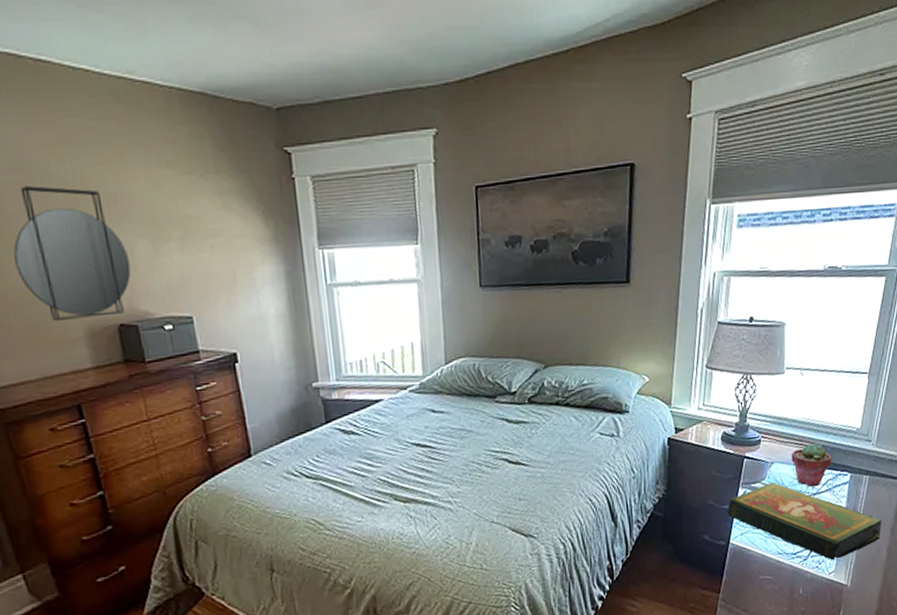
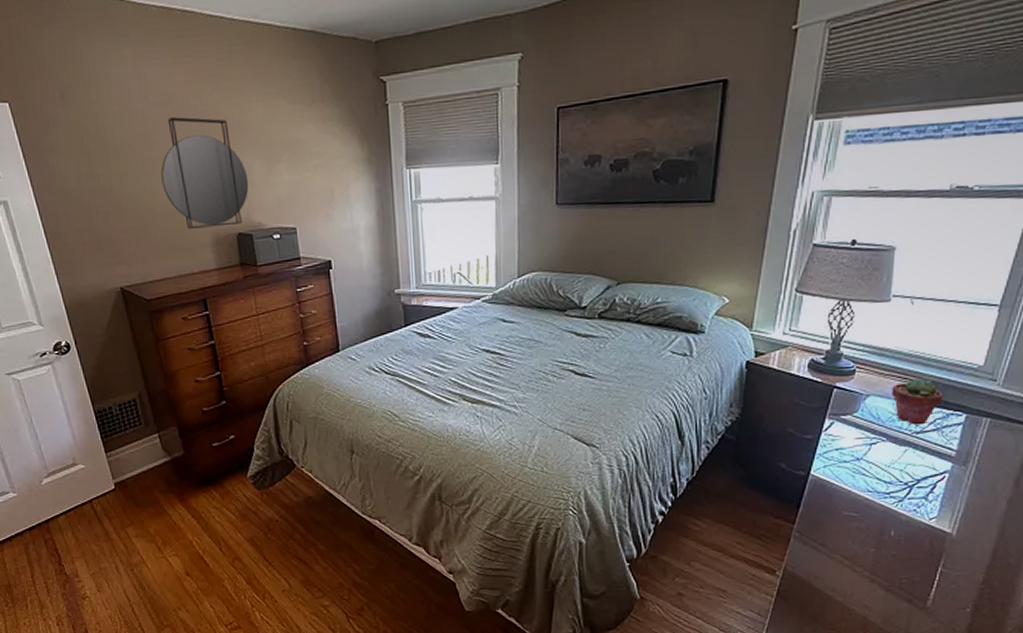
book: present [727,482,882,560] -> none [809,415,1004,505]

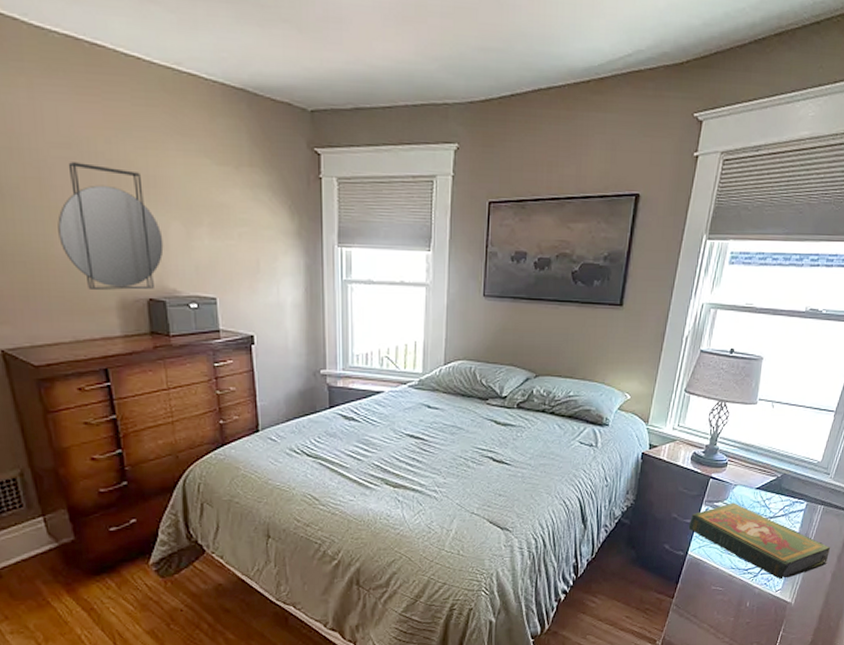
book: none [809,415,1004,505] -> present [688,502,831,579]
potted succulent: present [892,377,944,425] -> none [753,470,791,511]

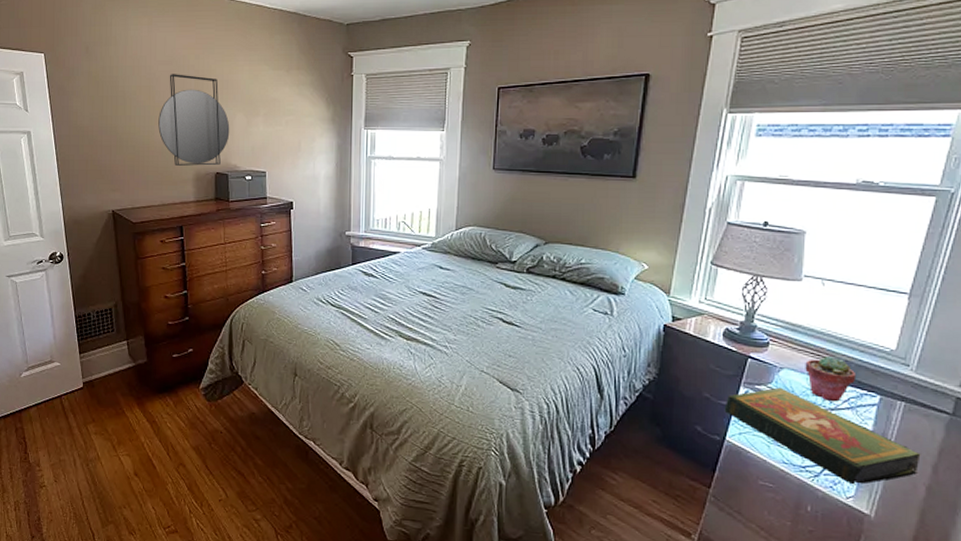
potted succulent: none [753,470,791,511] -> present [805,355,857,402]

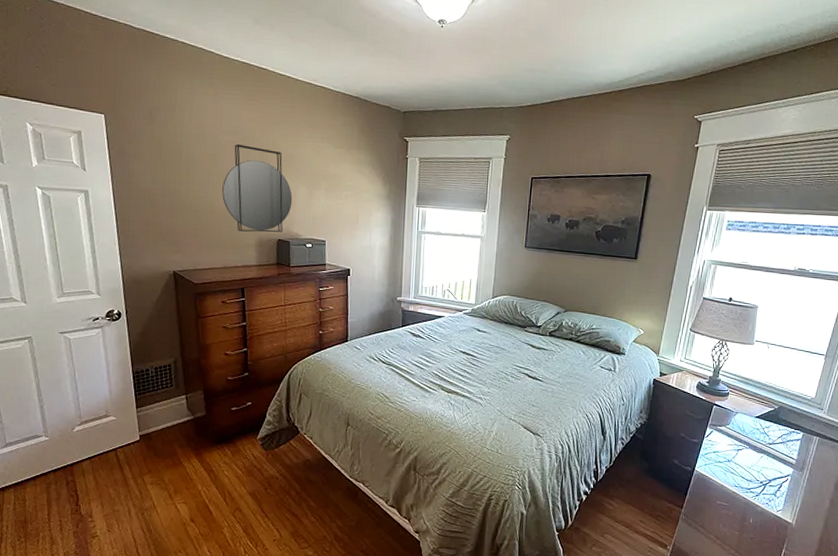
book: present [724,387,921,484] -> none [695,428,828,500]
potted succulent: present [805,355,857,402] -> none [753,402,788,438]

